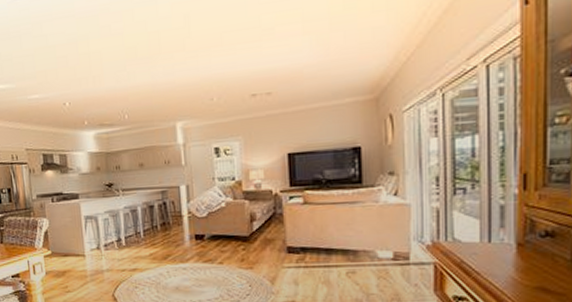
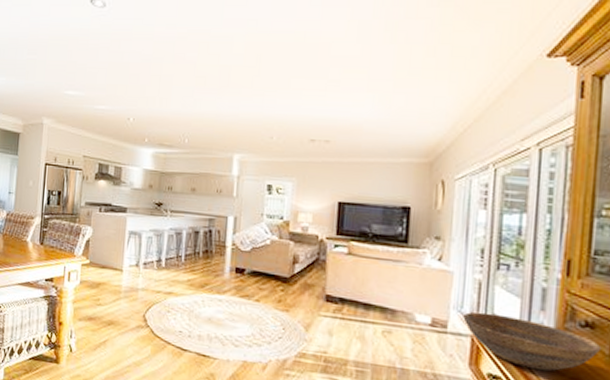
bowl: none [424,238,563,286] -> present [463,312,602,372]

